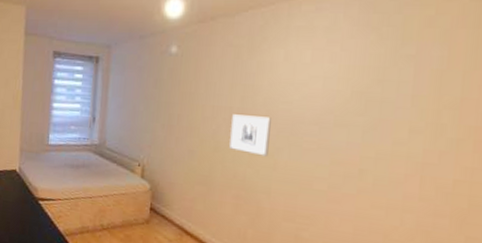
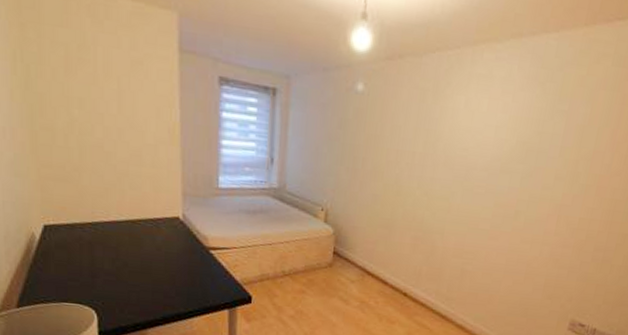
wall art: present [229,114,271,157] -> none [411,159,449,200]

